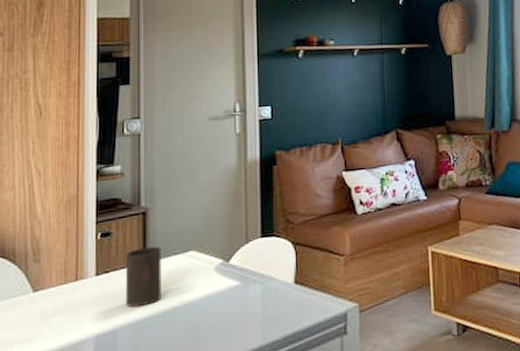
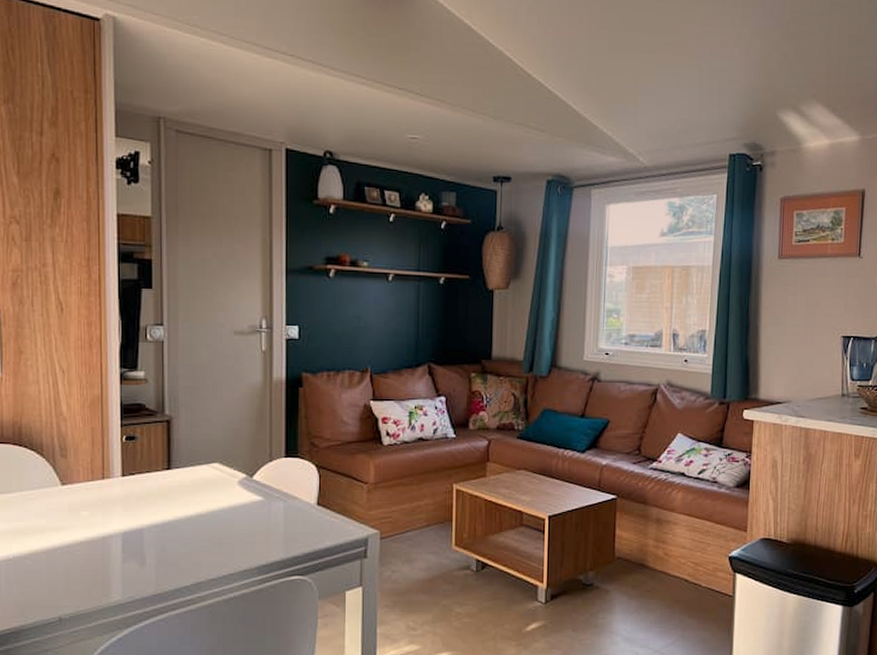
cup: present [125,246,162,308] -> none [150,454,186,510]

